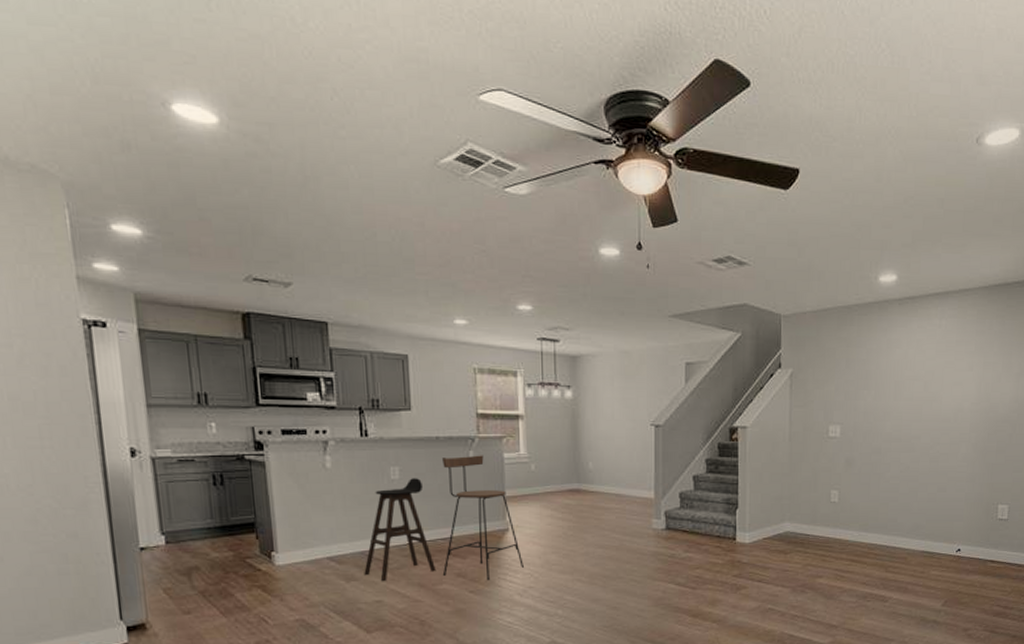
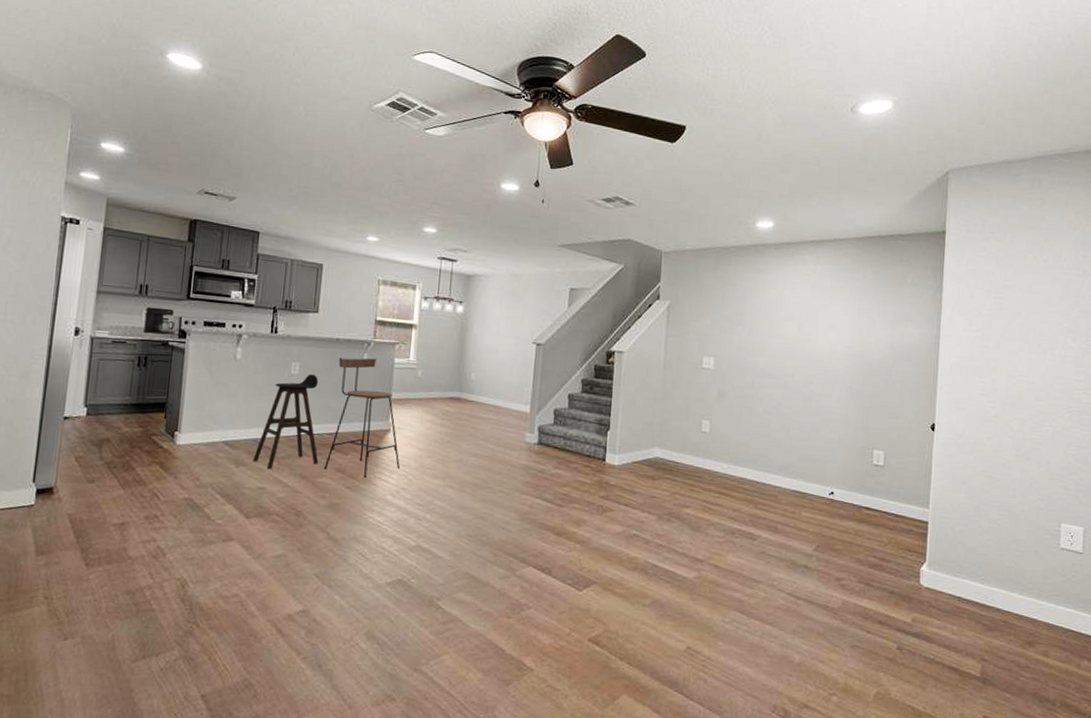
coffee maker: none [210,418,250,448] -> present [142,307,175,336]

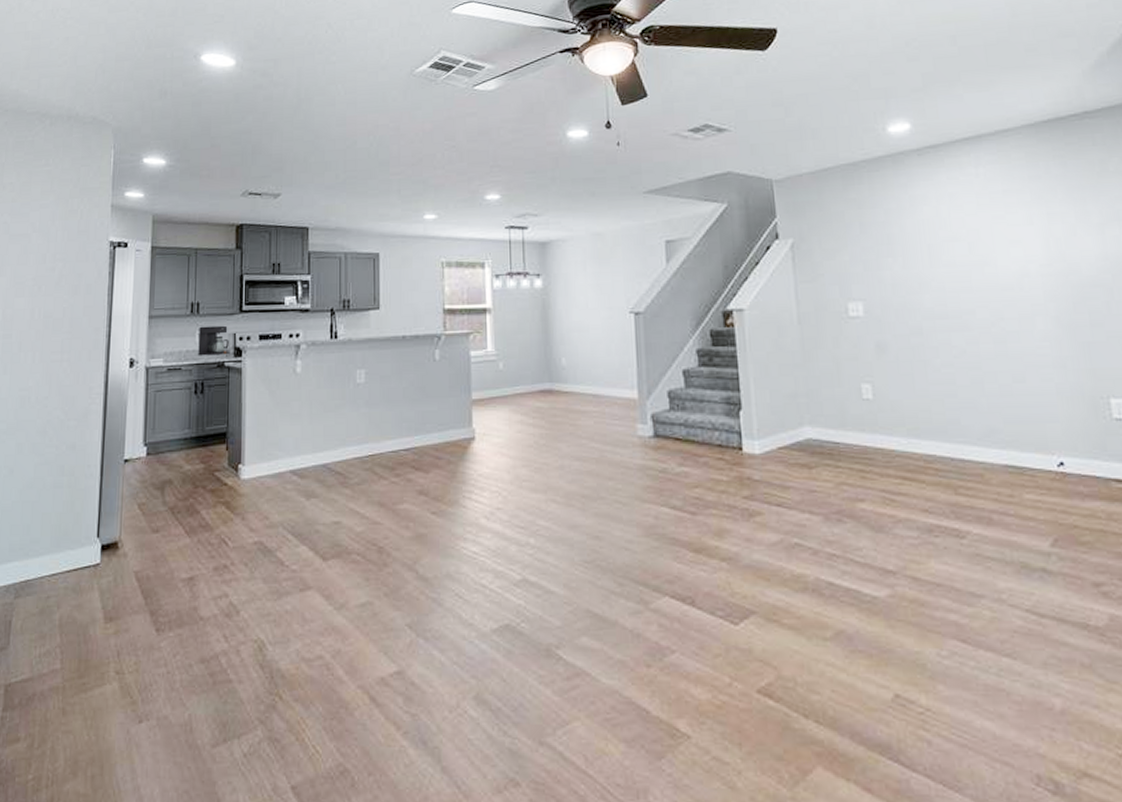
bar stool: present [253,374,319,470] -> none [324,381,398,500]
bar stool: present [323,358,401,479] -> none [403,354,492,501]

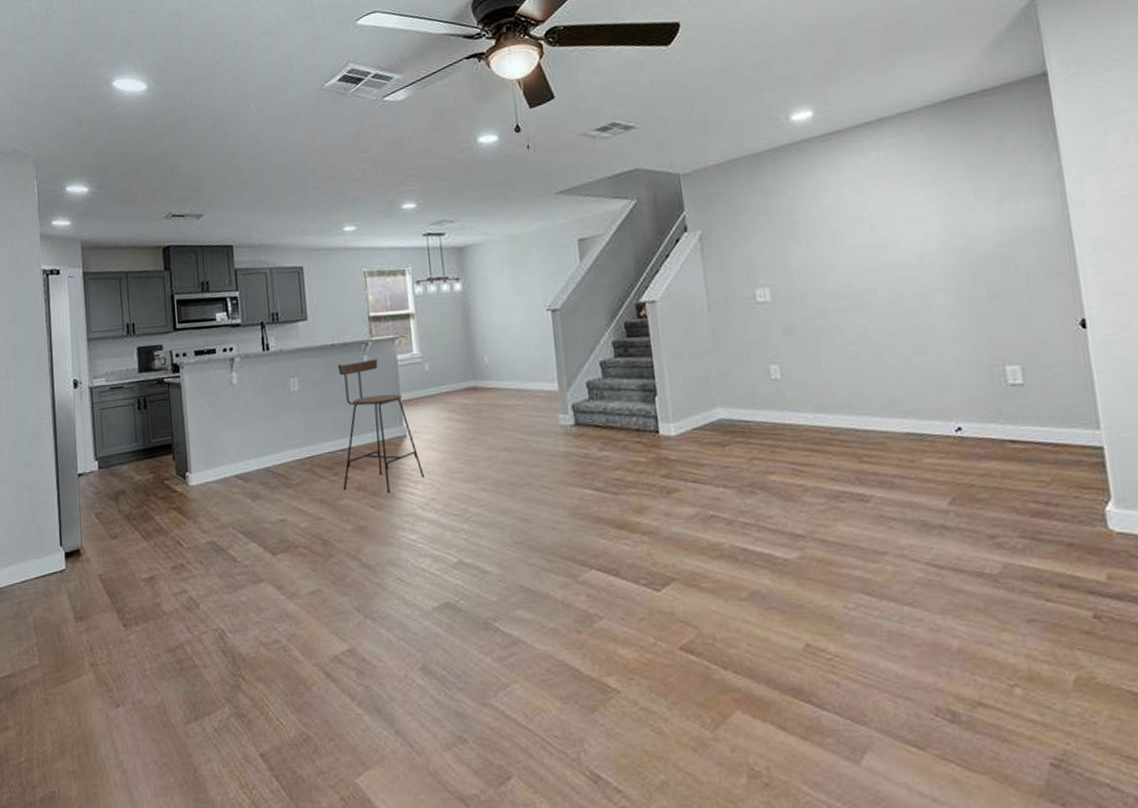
bar stool: none [403,354,492,501] -> present [338,359,425,494]

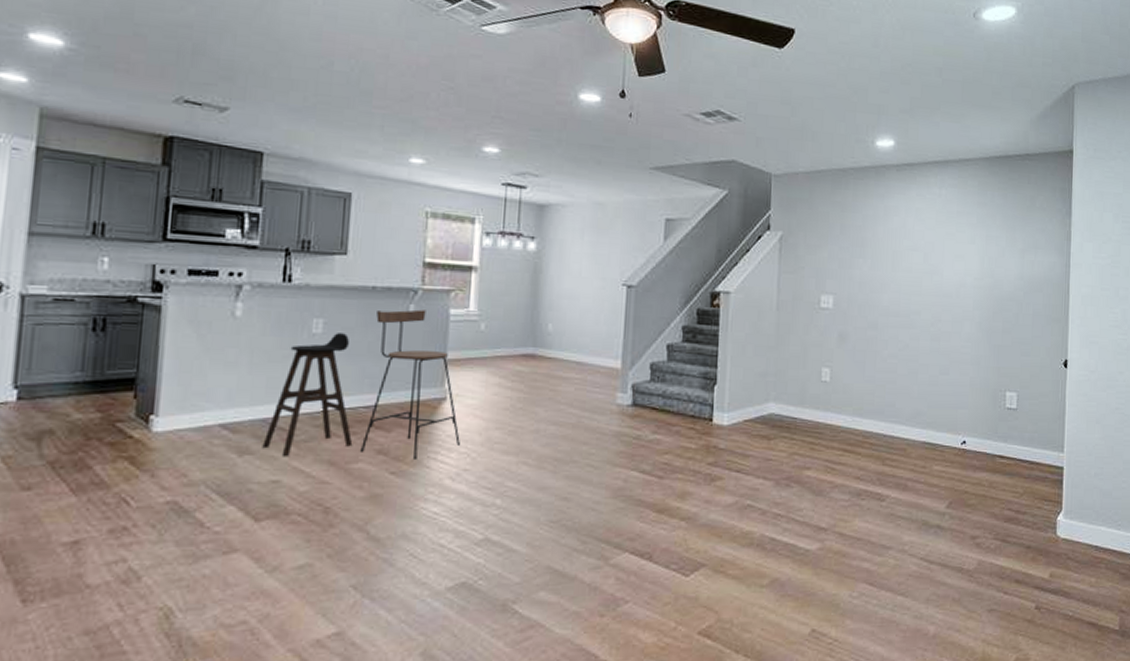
coffee maker: present [136,343,168,374] -> none [98,252,146,289]
bar stool: none [268,388,337,499] -> present [262,333,353,457]

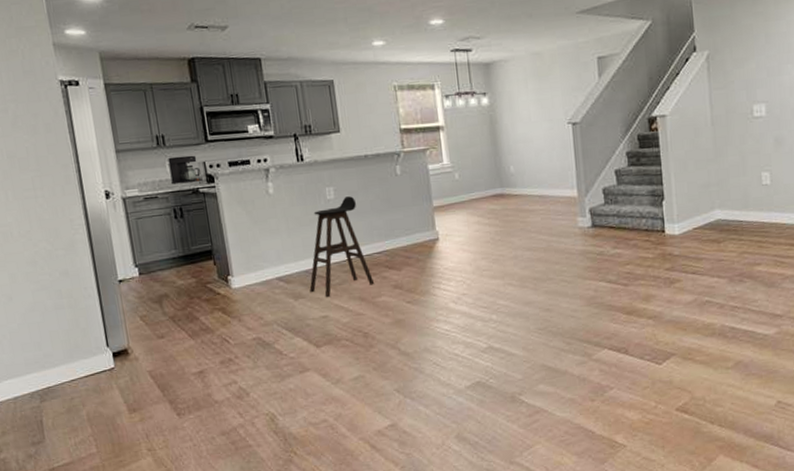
coffee maker: none [98,252,146,289] -> present [168,155,203,185]
bar stool: present [359,309,461,461] -> none [372,168,457,291]

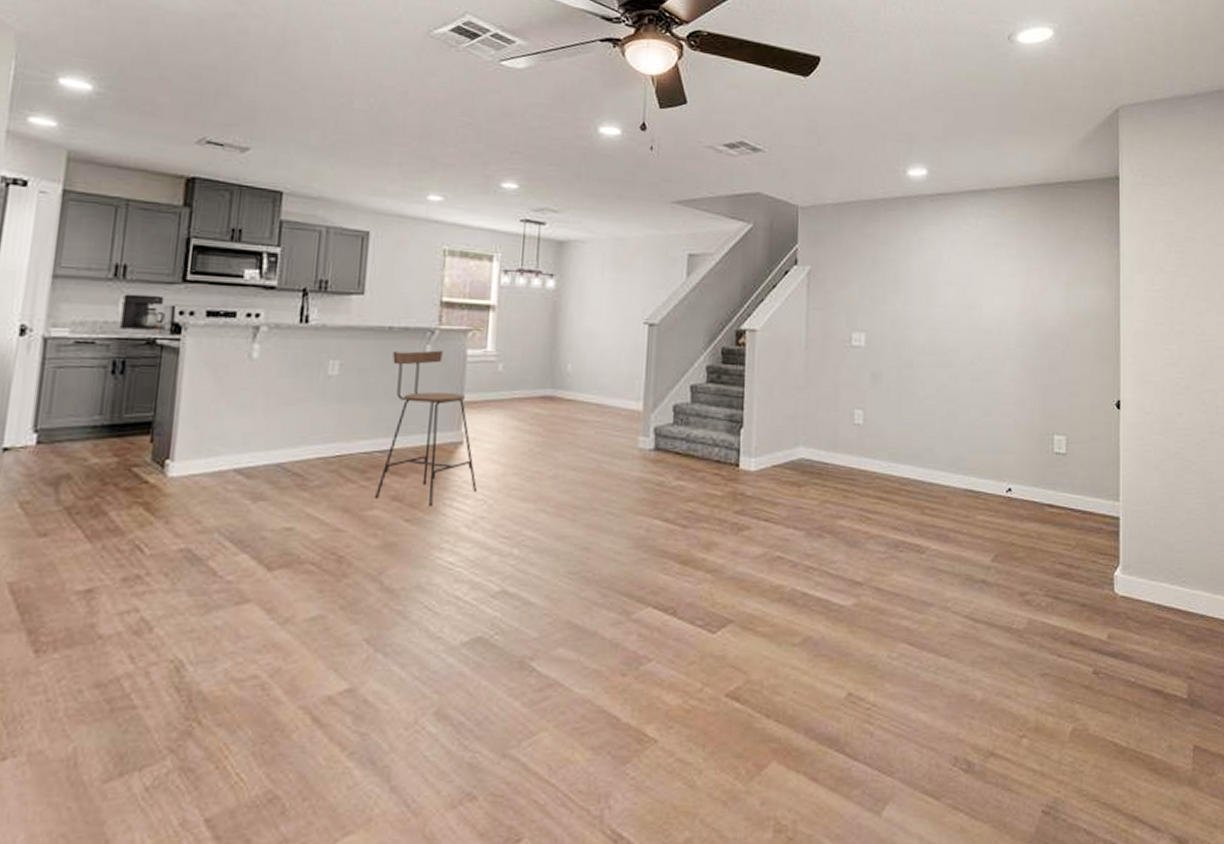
bar stool: present [309,196,375,298] -> none [276,375,368,504]
bar stool: none [372,168,457,291] -> present [374,350,478,508]

